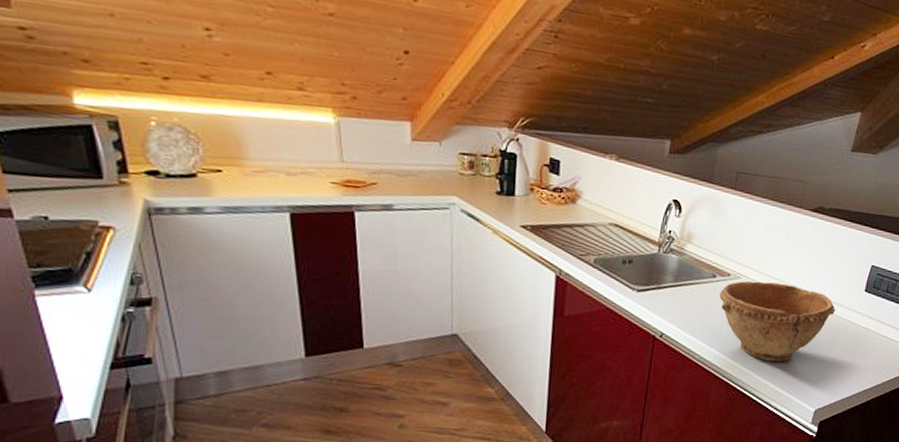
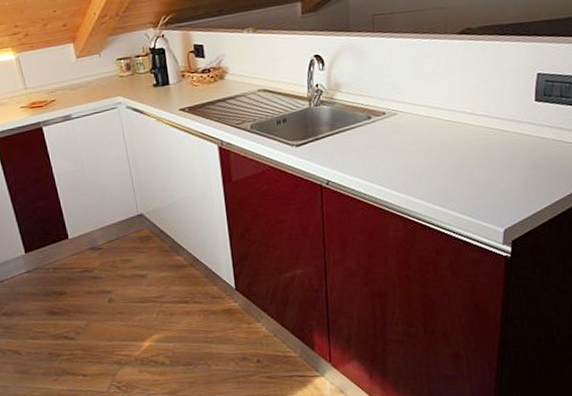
bowl: present [719,280,836,362] -> none [378,110,506,189]

